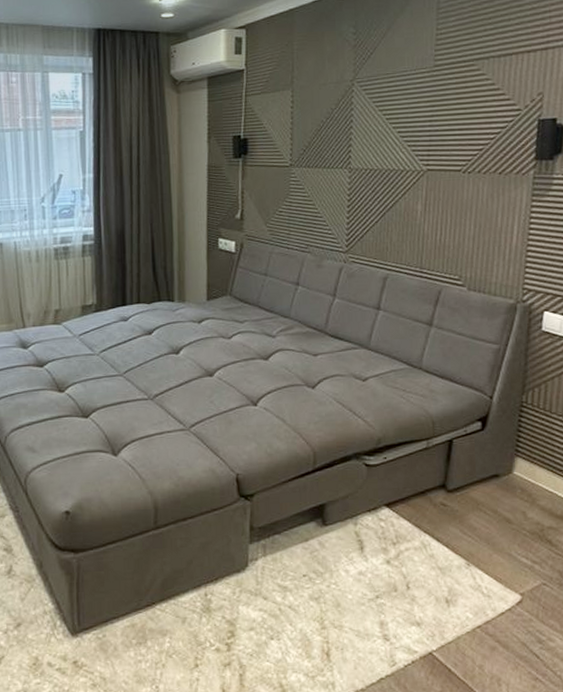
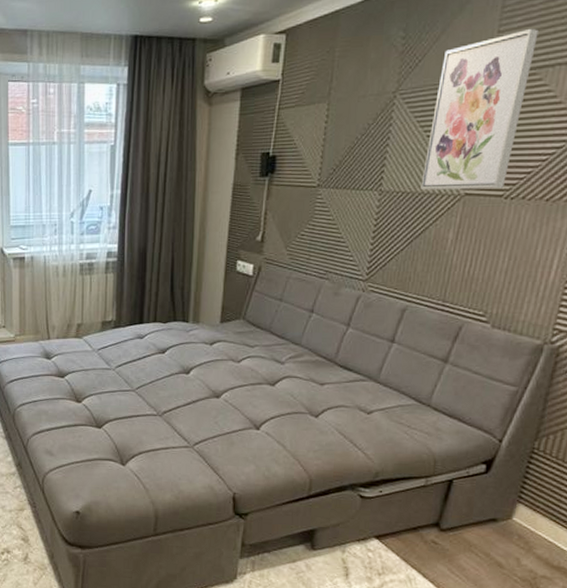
wall art: none [386,26,471,167] -> present [420,28,538,191]

